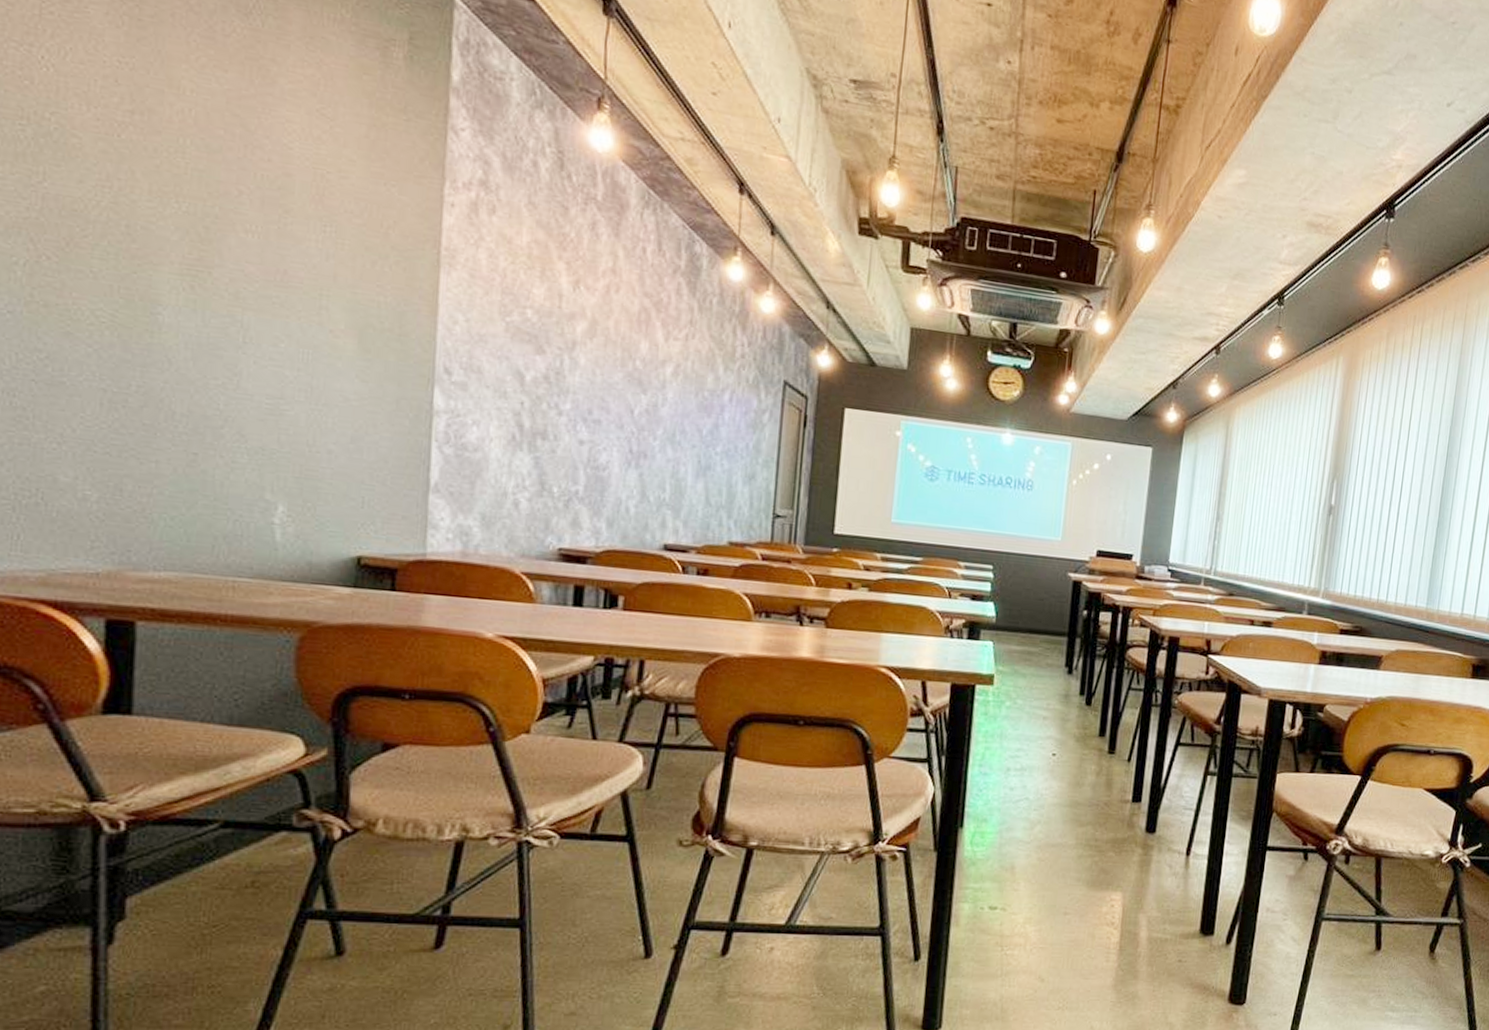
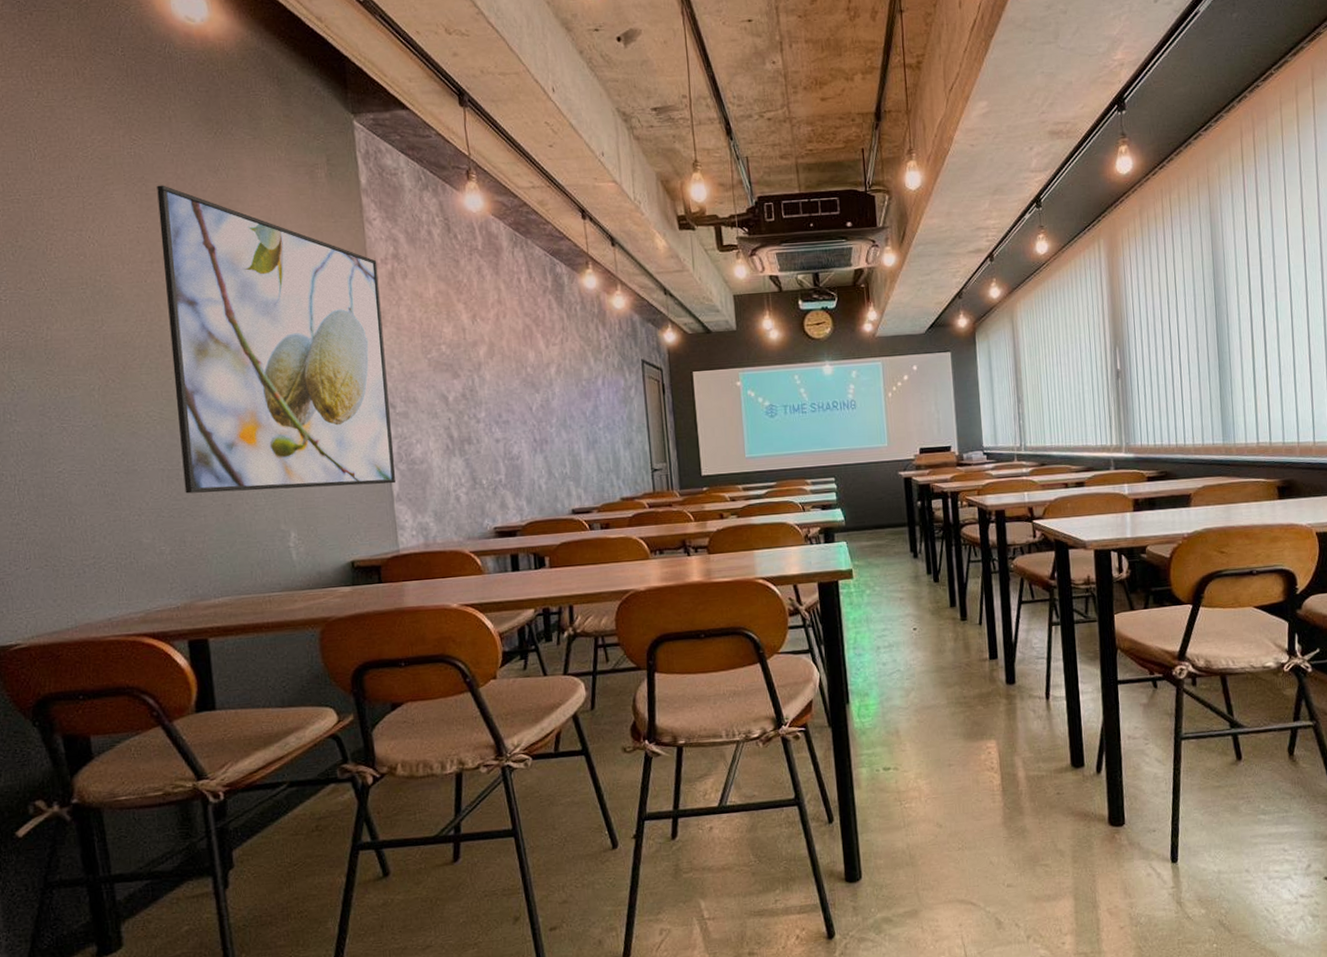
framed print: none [132,11,457,470] -> present [157,185,395,494]

